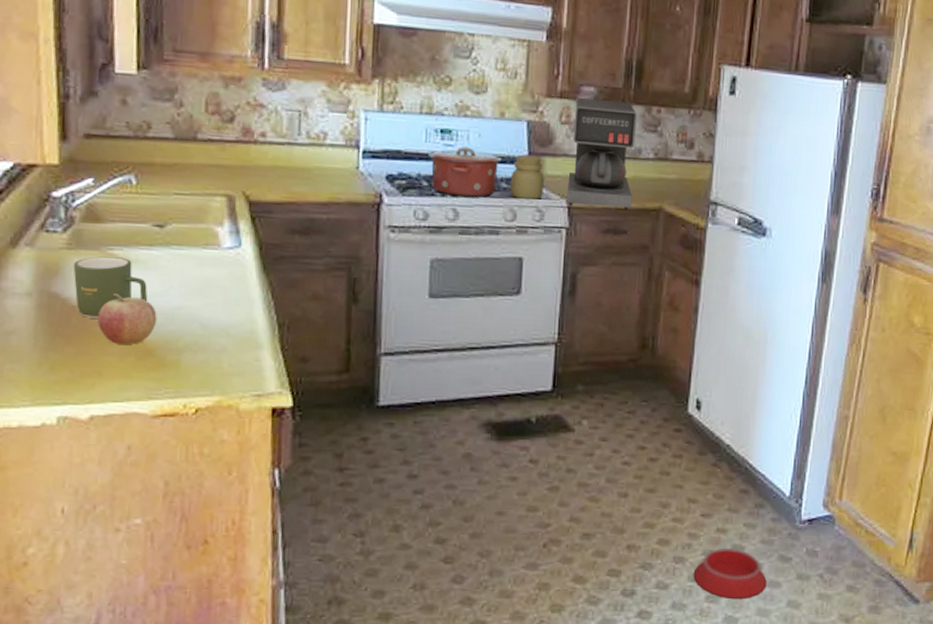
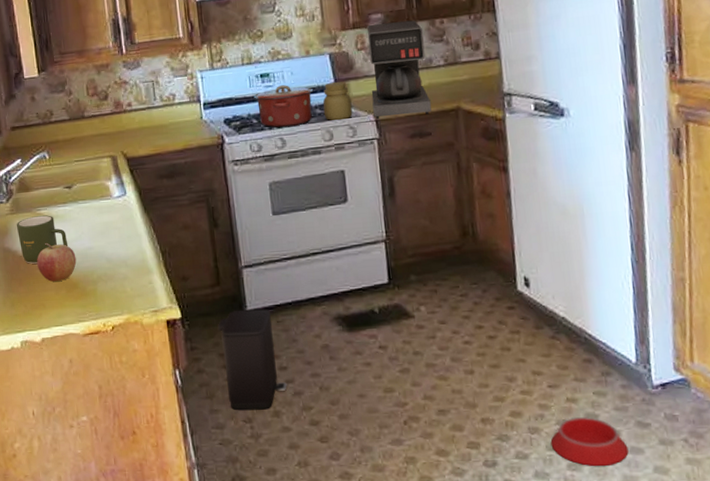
pedal bin: none [337,404,415,523] -> present [217,309,287,411]

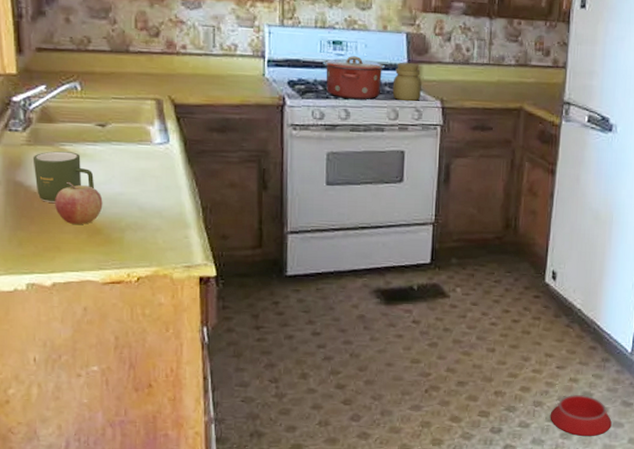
pedal bin: present [217,309,287,411] -> none [253,274,318,371]
coffee maker: present [367,20,432,119] -> none [441,12,500,110]

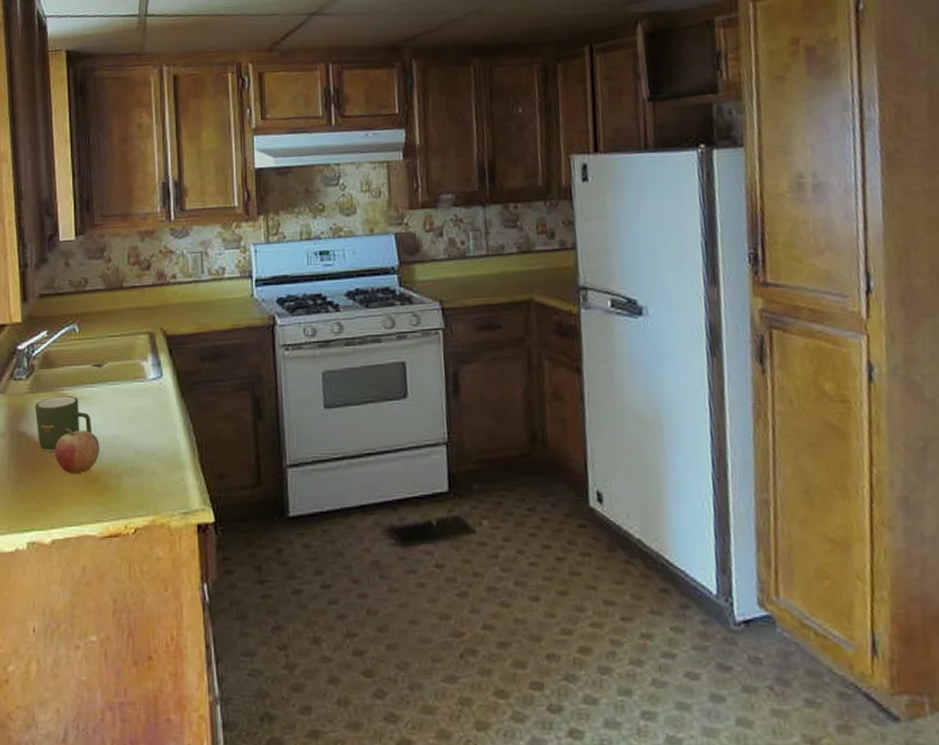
casserole: present [322,56,386,100] -> none [310,264,377,311]
jar: present [392,63,421,102] -> none [385,265,417,307]
pet bowl: present [550,394,612,437] -> none [622,655,709,717]

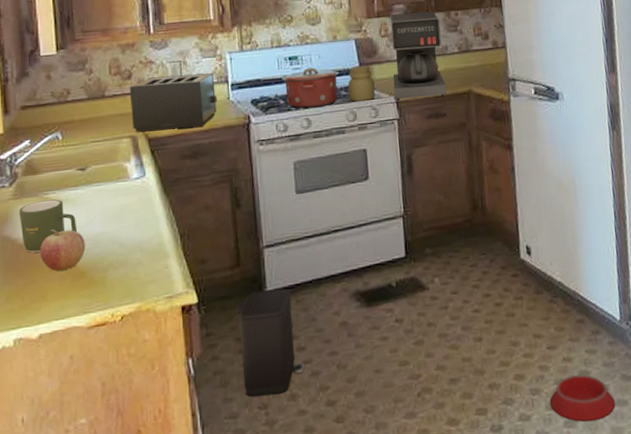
toaster: none [148,266,240,328] -> present [129,73,217,132]
pedal bin: none [254,515,330,635] -> present [235,289,305,397]
casserole: none [310,264,377,311] -> present [281,67,340,109]
jar: none [385,265,417,307] -> present [347,66,375,102]
coffee maker: none [436,203,502,307] -> present [390,11,447,101]
pet bowl: none [622,655,709,717] -> present [549,373,616,422]

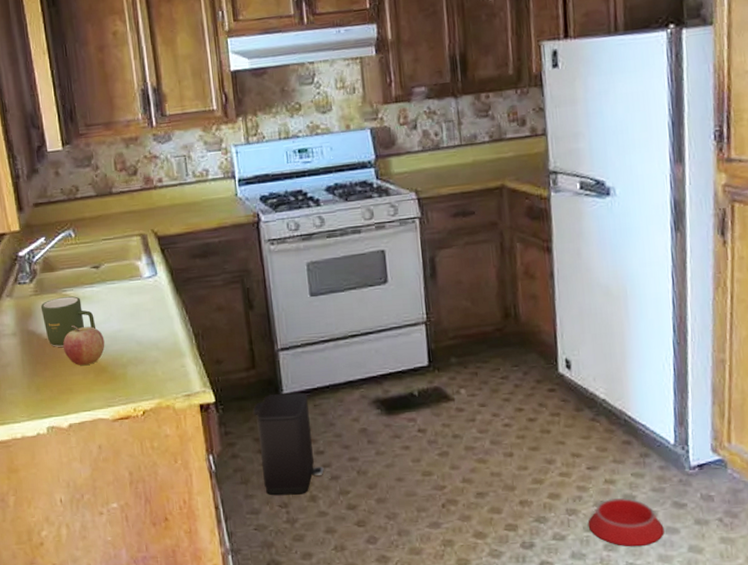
toaster: present [129,73,217,132] -> none [135,167,225,230]
casserole: present [281,67,340,109] -> none [291,161,354,206]
jar: present [347,66,375,102] -> none [363,158,394,199]
coffee maker: present [390,11,447,101] -> none [410,94,475,197]

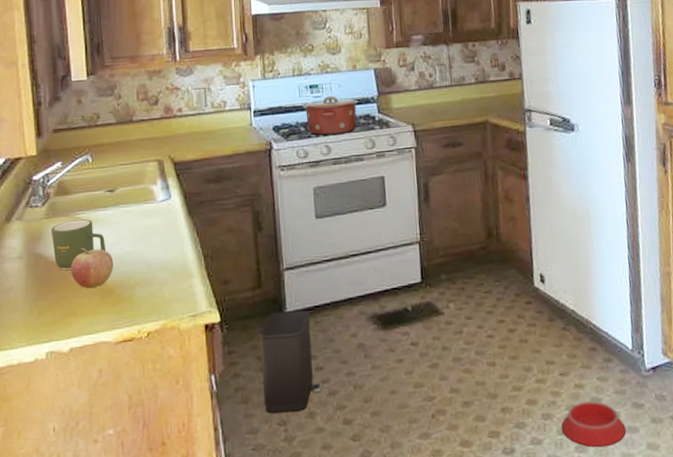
casserole: none [291,161,354,206] -> present [302,96,359,136]

